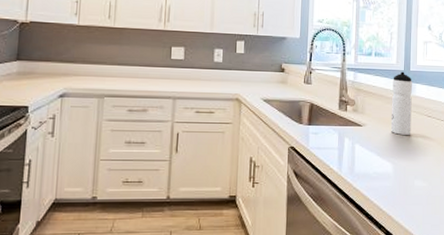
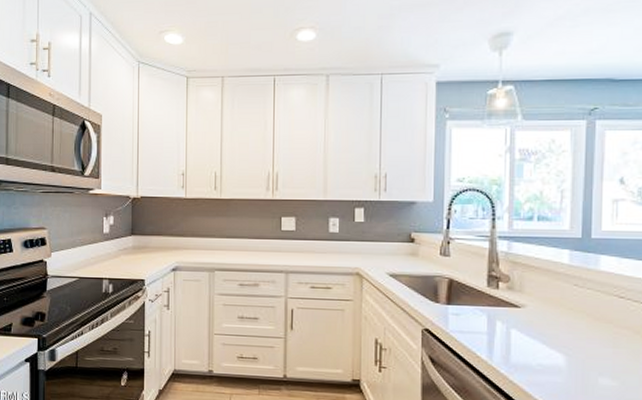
water bottle: present [390,71,412,135] -> none [561,239,595,320]

